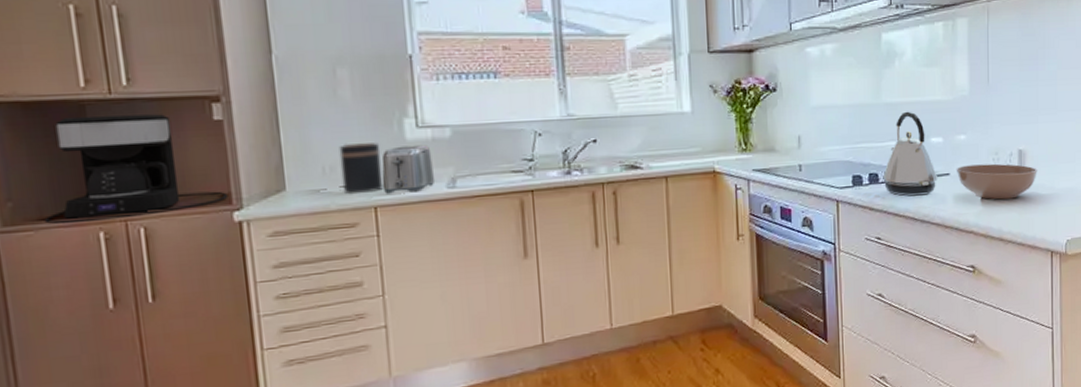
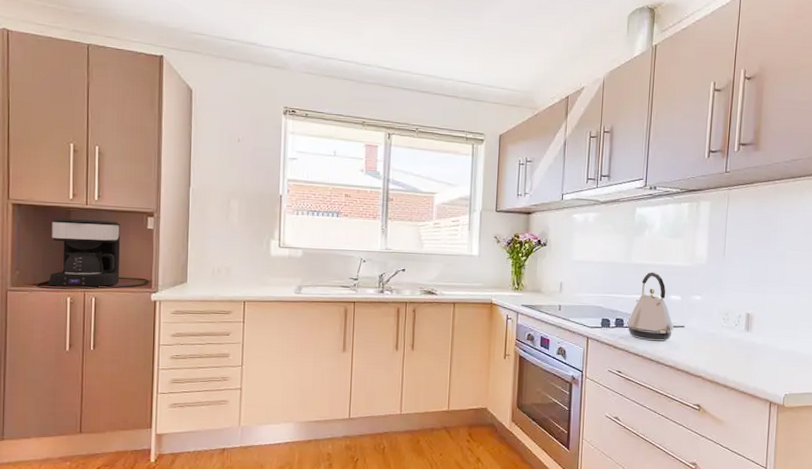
cylinder: present [339,143,384,194] -> none [224,254,253,290]
toaster: present [381,145,436,194] -> none [251,259,288,294]
bowl: present [956,163,1037,200] -> none [690,321,762,353]

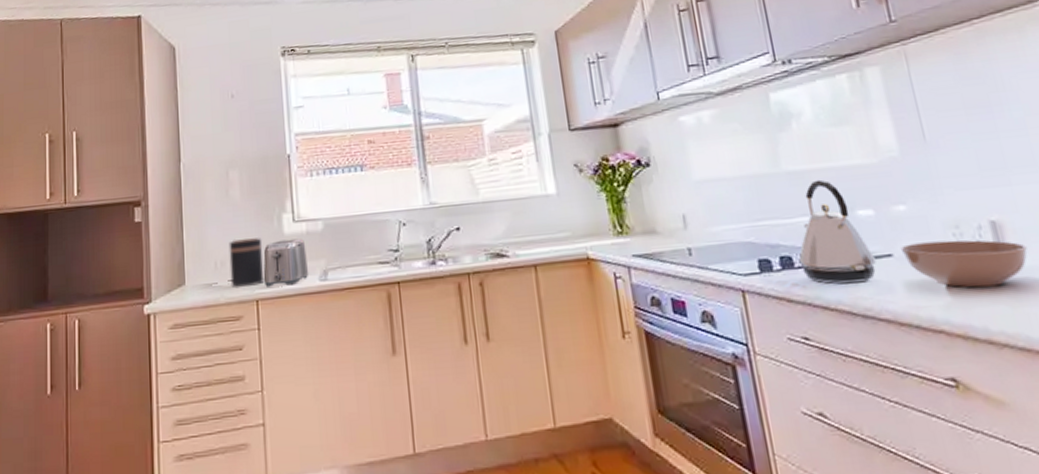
coffee maker: present [36,218,150,290] -> none [12,219,141,317]
cylinder: none [224,254,253,290] -> present [228,238,265,287]
toaster: none [251,259,288,294] -> present [263,238,309,287]
bowl: none [690,321,762,353] -> present [900,240,1028,288]

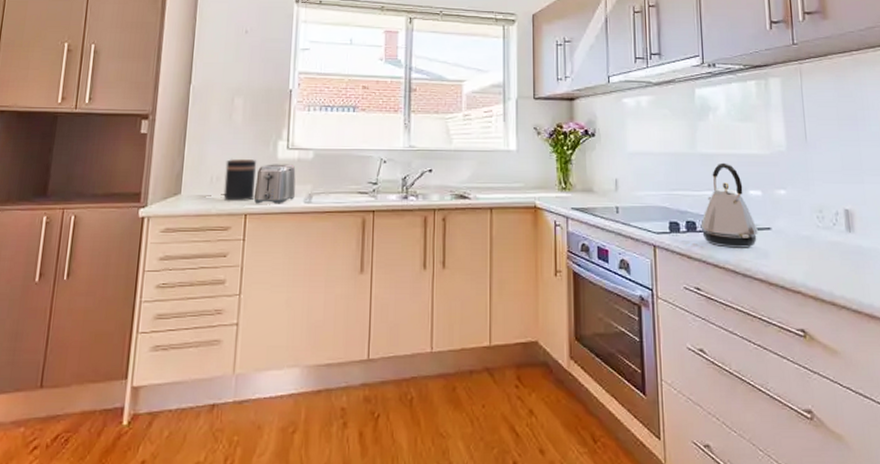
bowl: present [900,240,1028,288] -> none [777,221,869,260]

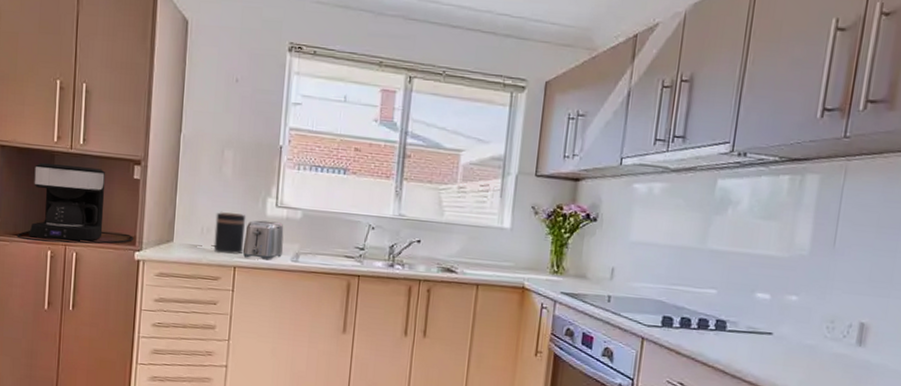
coffee maker: none [9,125,139,208] -> present [17,163,134,244]
kettle: present [700,162,758,248] -> none [695,261,758,350]

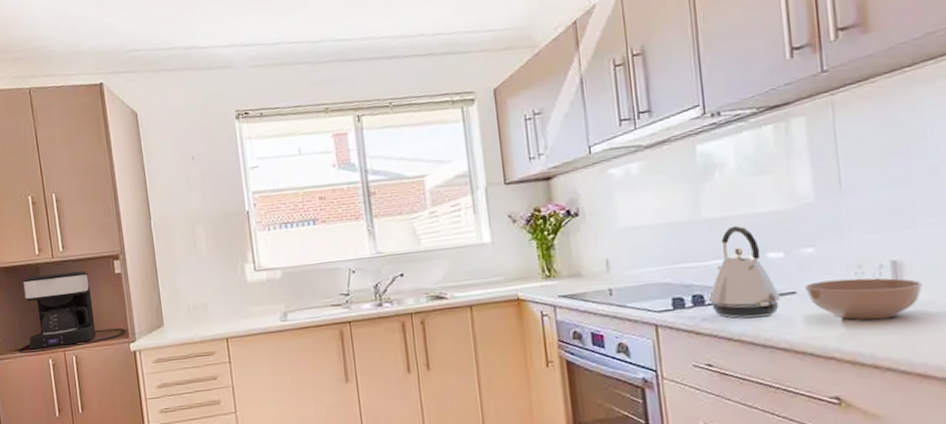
cylinder: present [213,212,246,254] -> none [199,285,233,328]
toaster: present [242,220,284,260] -> none [230,285,271,327]
kettle: none [695,261,758,350] -> present [709,225,780,319]
bowl: none [780,327,881,374] -> present [804,278,922,321]

